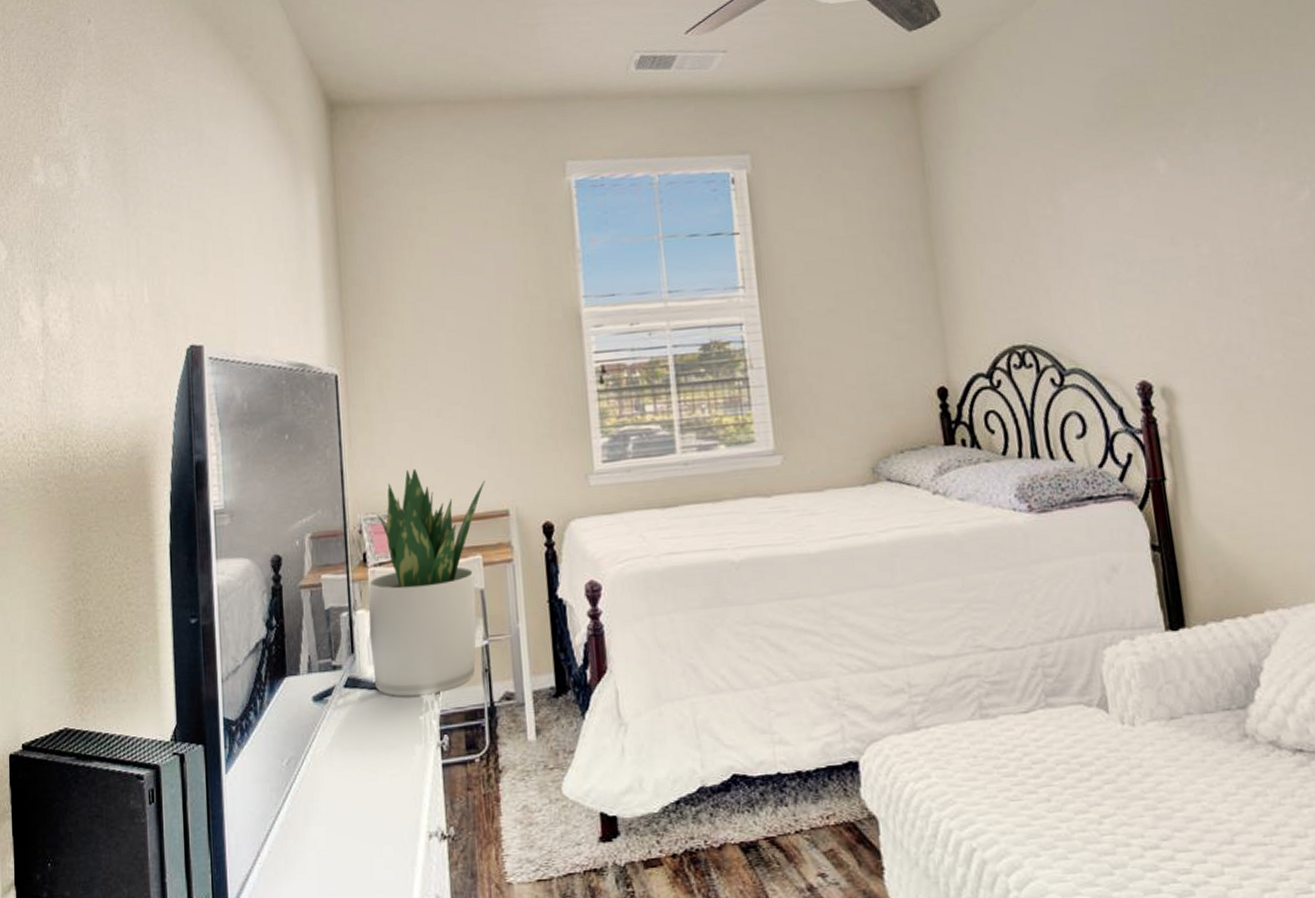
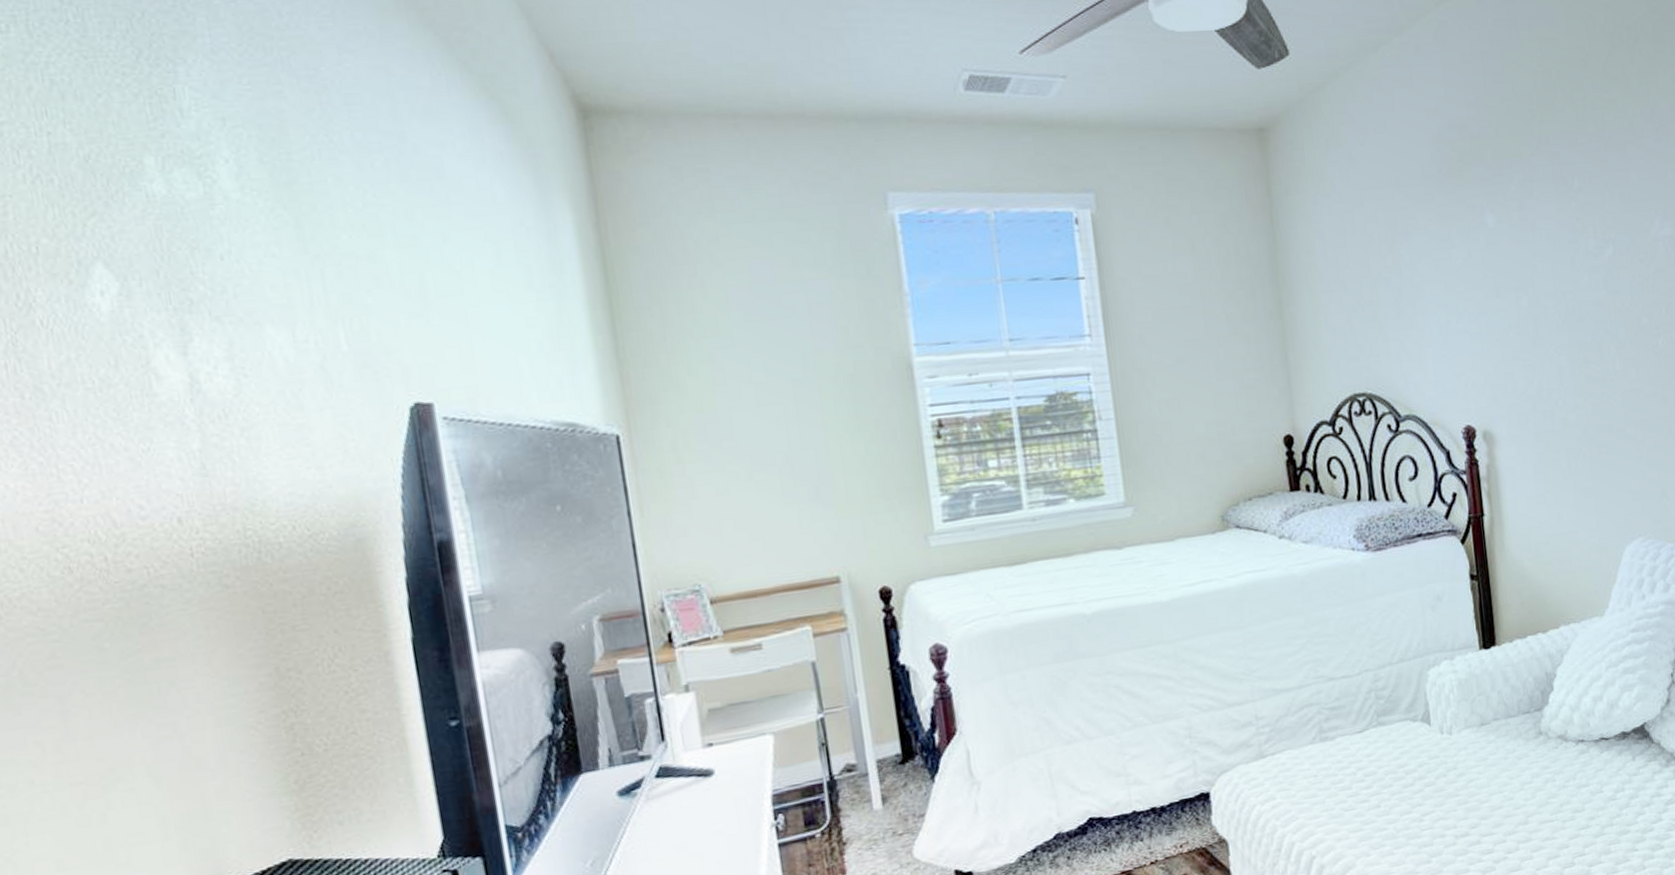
planter: present [368,468,485,697] -> none [676,537,811,782]

